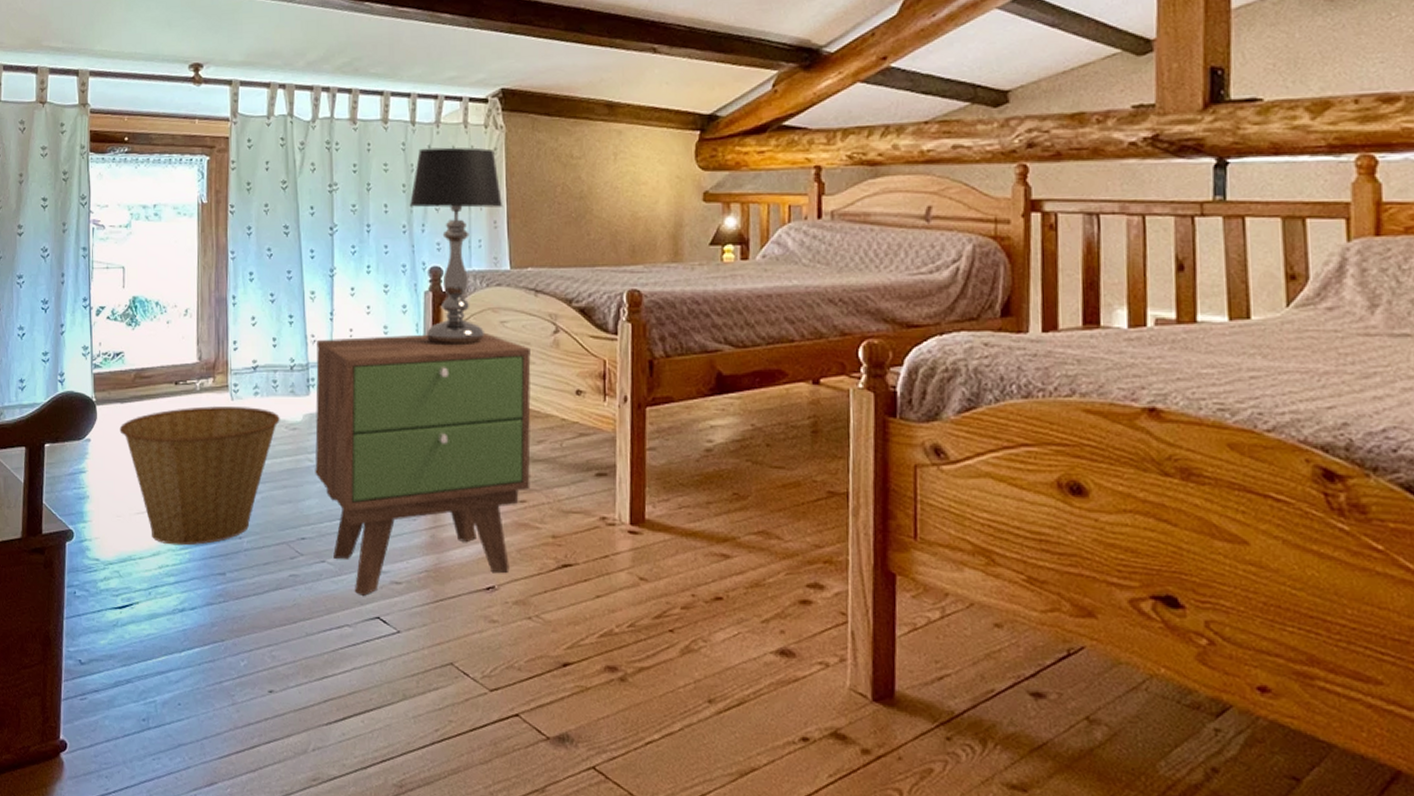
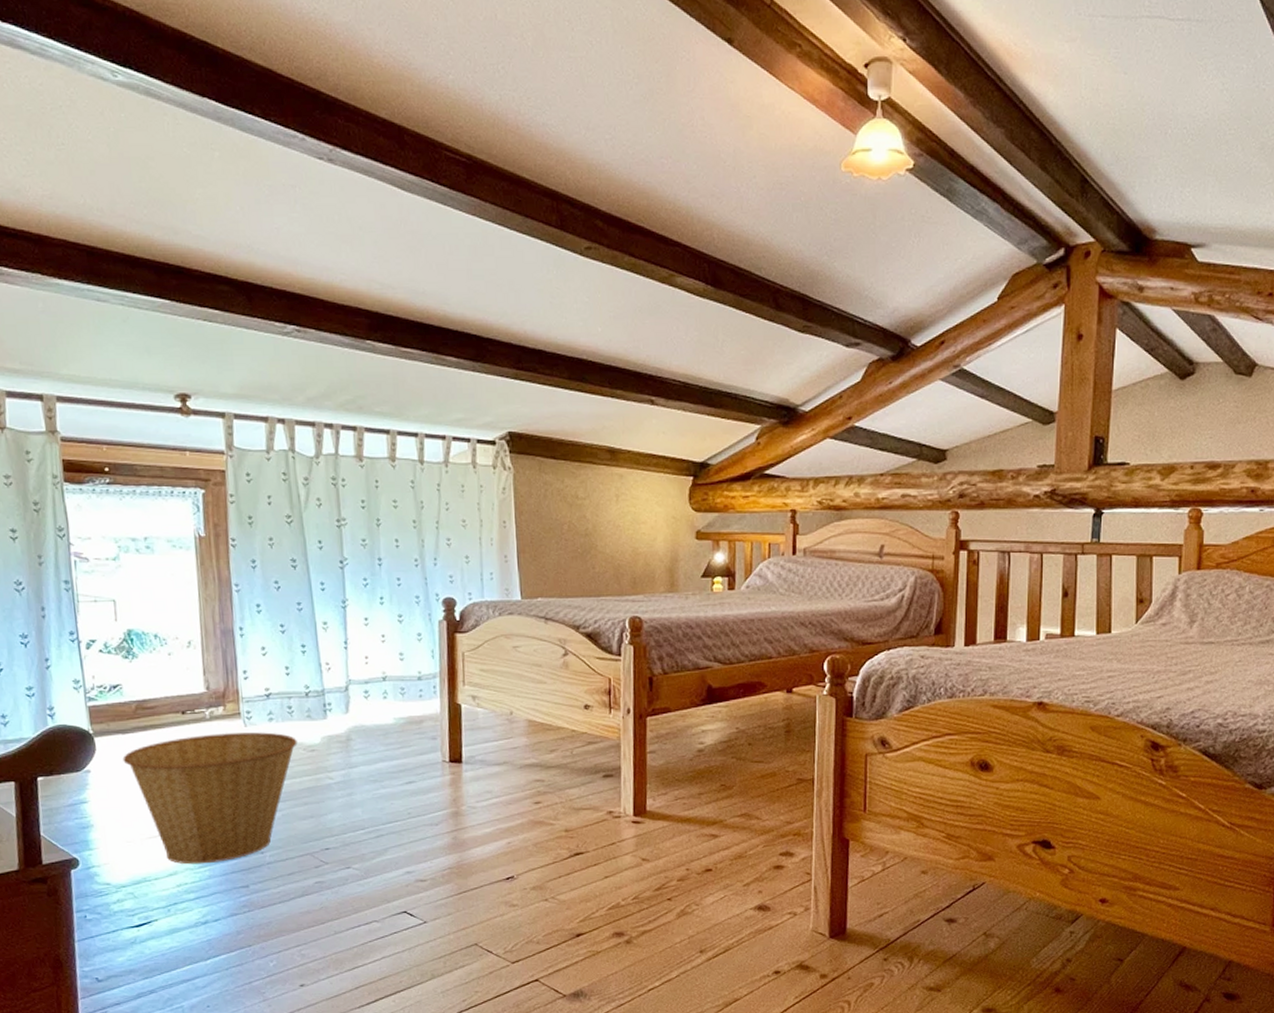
nightstand: present [315,332,531,596] -> none [331,656,545,894]
table lamp: present [409,147,504,346] -> none [420,486,513,670]

